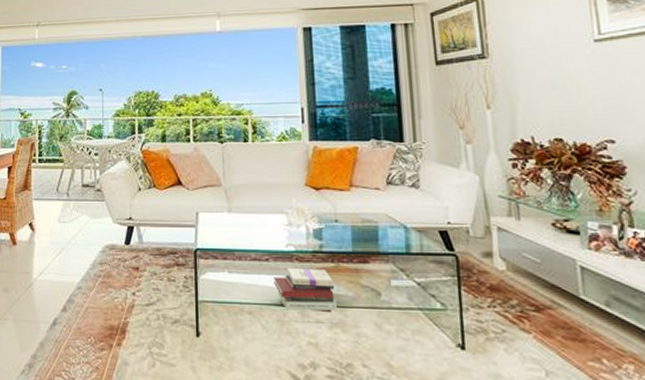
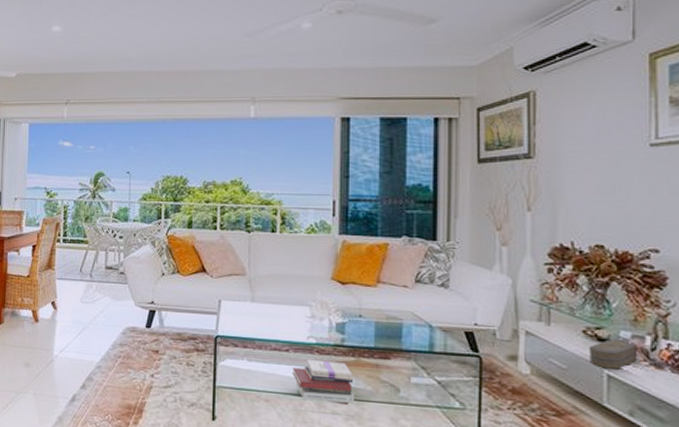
decorative box: none [559,231,608,260] -> present [588,339,638,370]

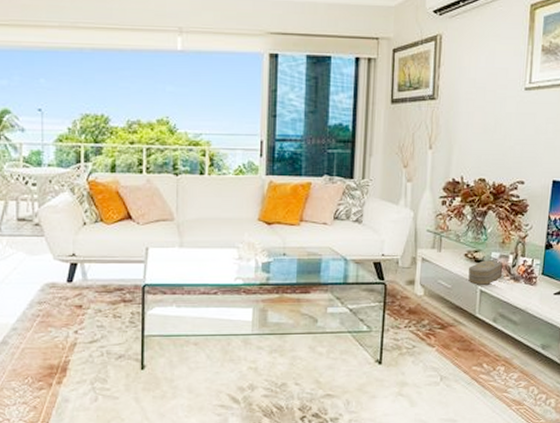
books: present [293,360,355,405] -> none [221,300,278,340]

